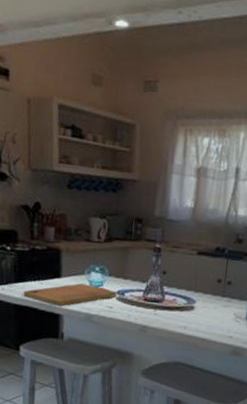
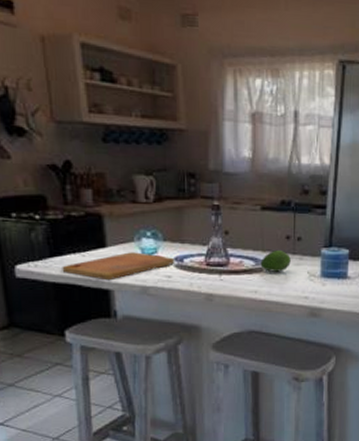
fruit: none [191,291,220,312] -> present [260,249,291,272]

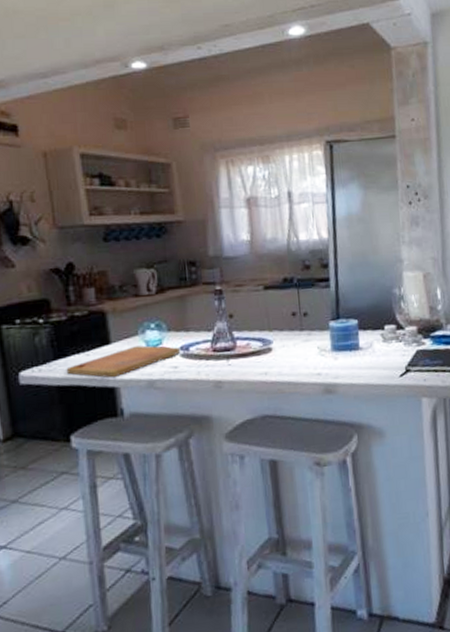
fruit: present [260,249,291,272] -> none [268,327,299,351]

